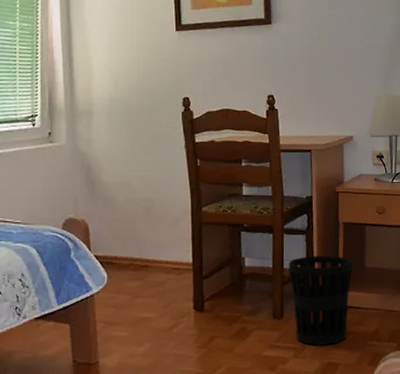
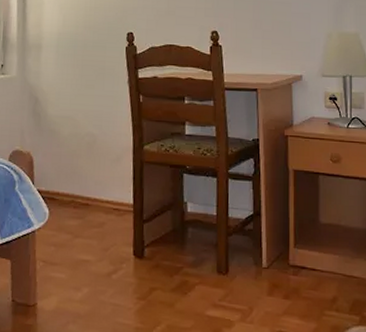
wastebasket: present [288,256,352,345] -> none [233,205,305,310]

